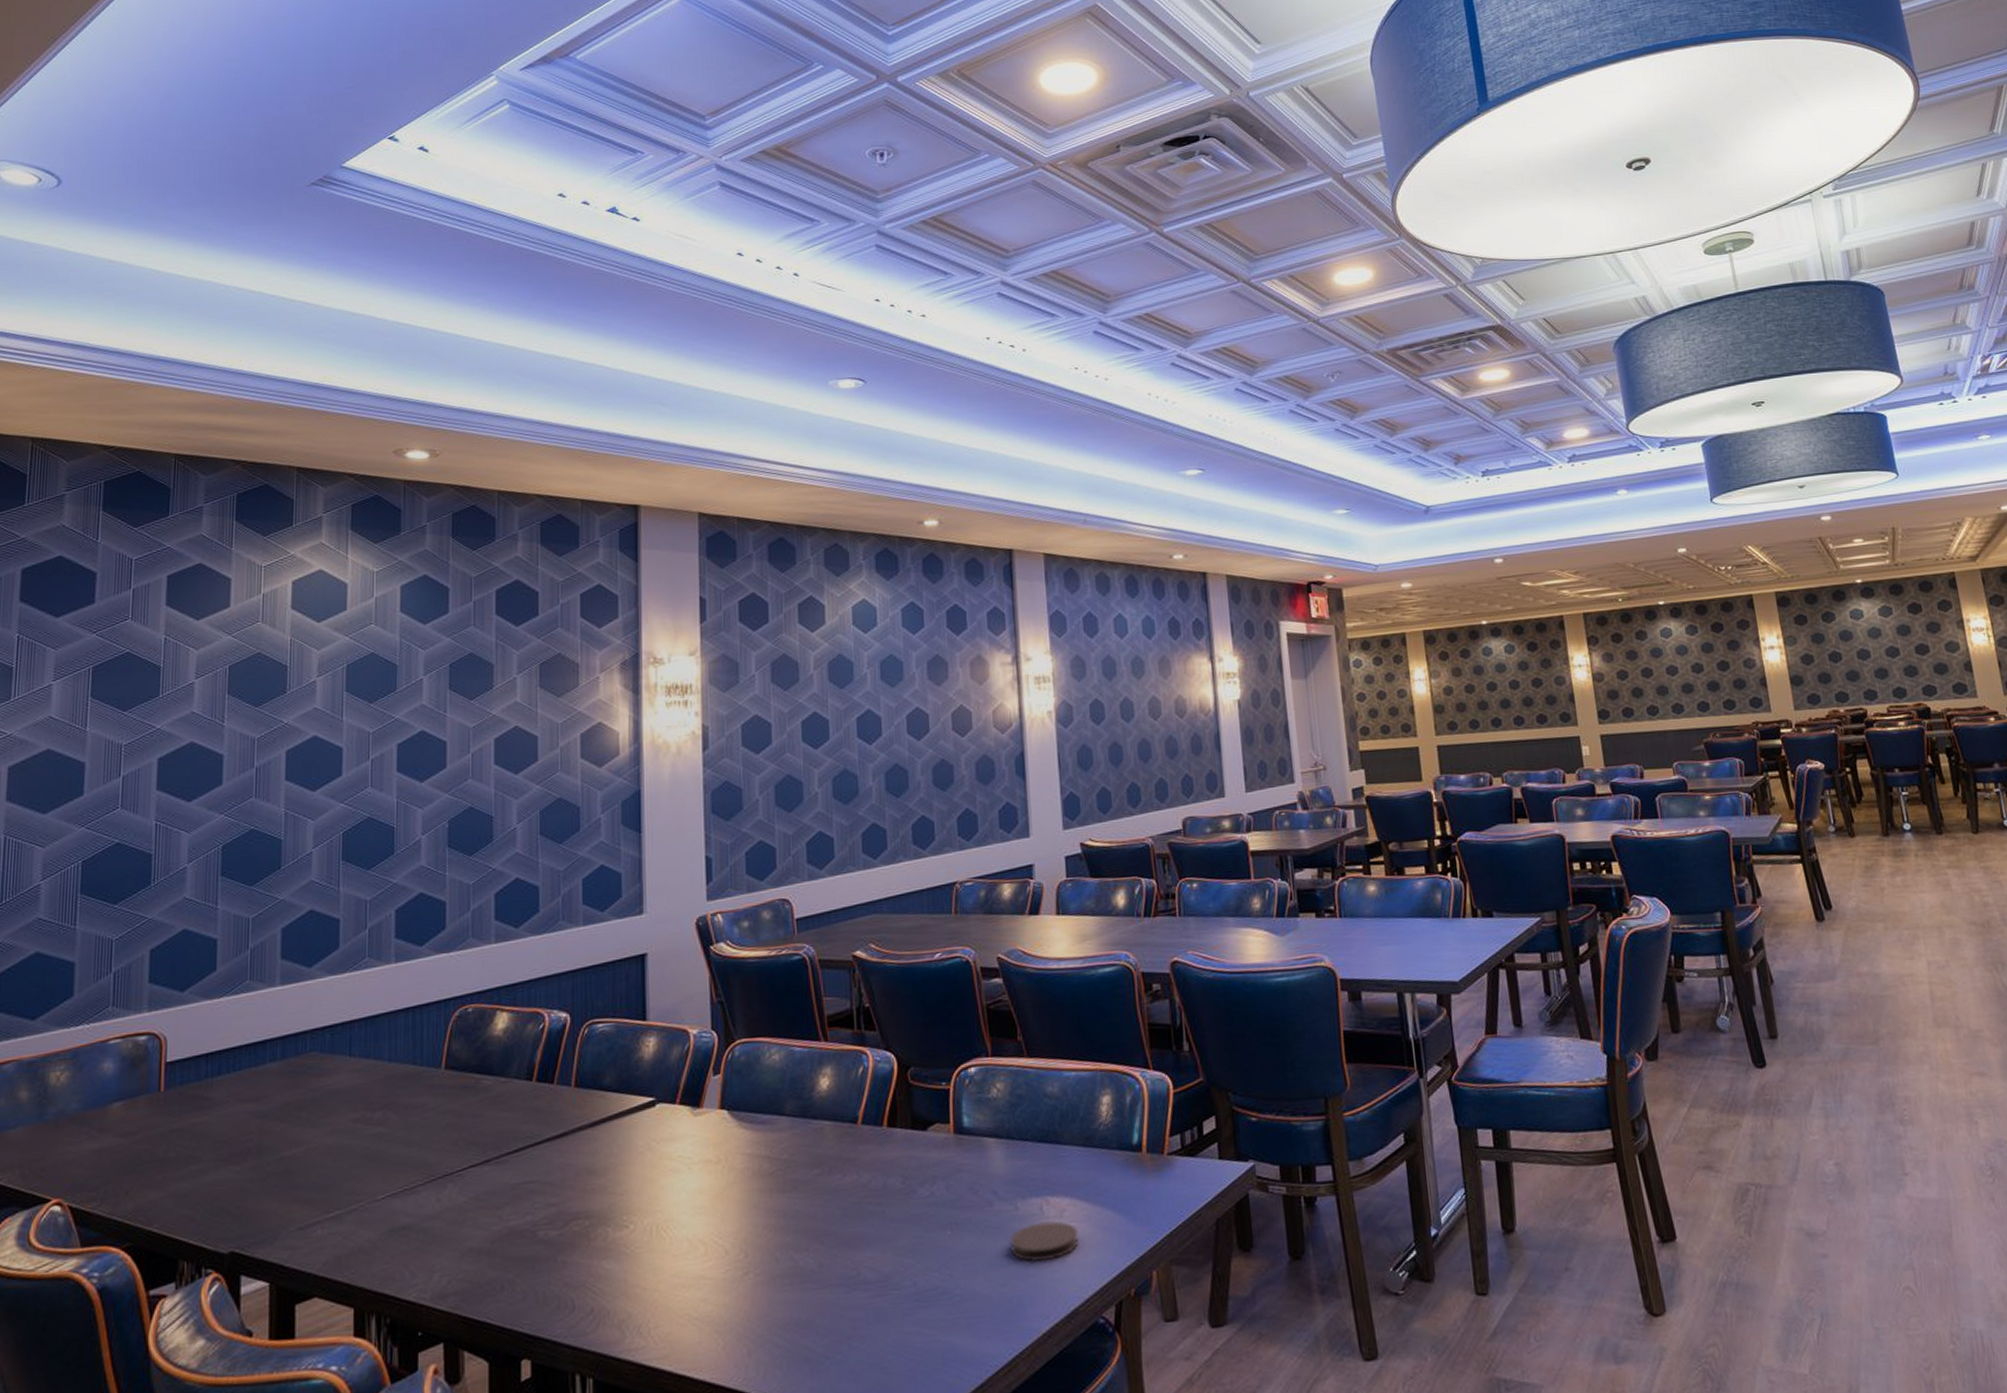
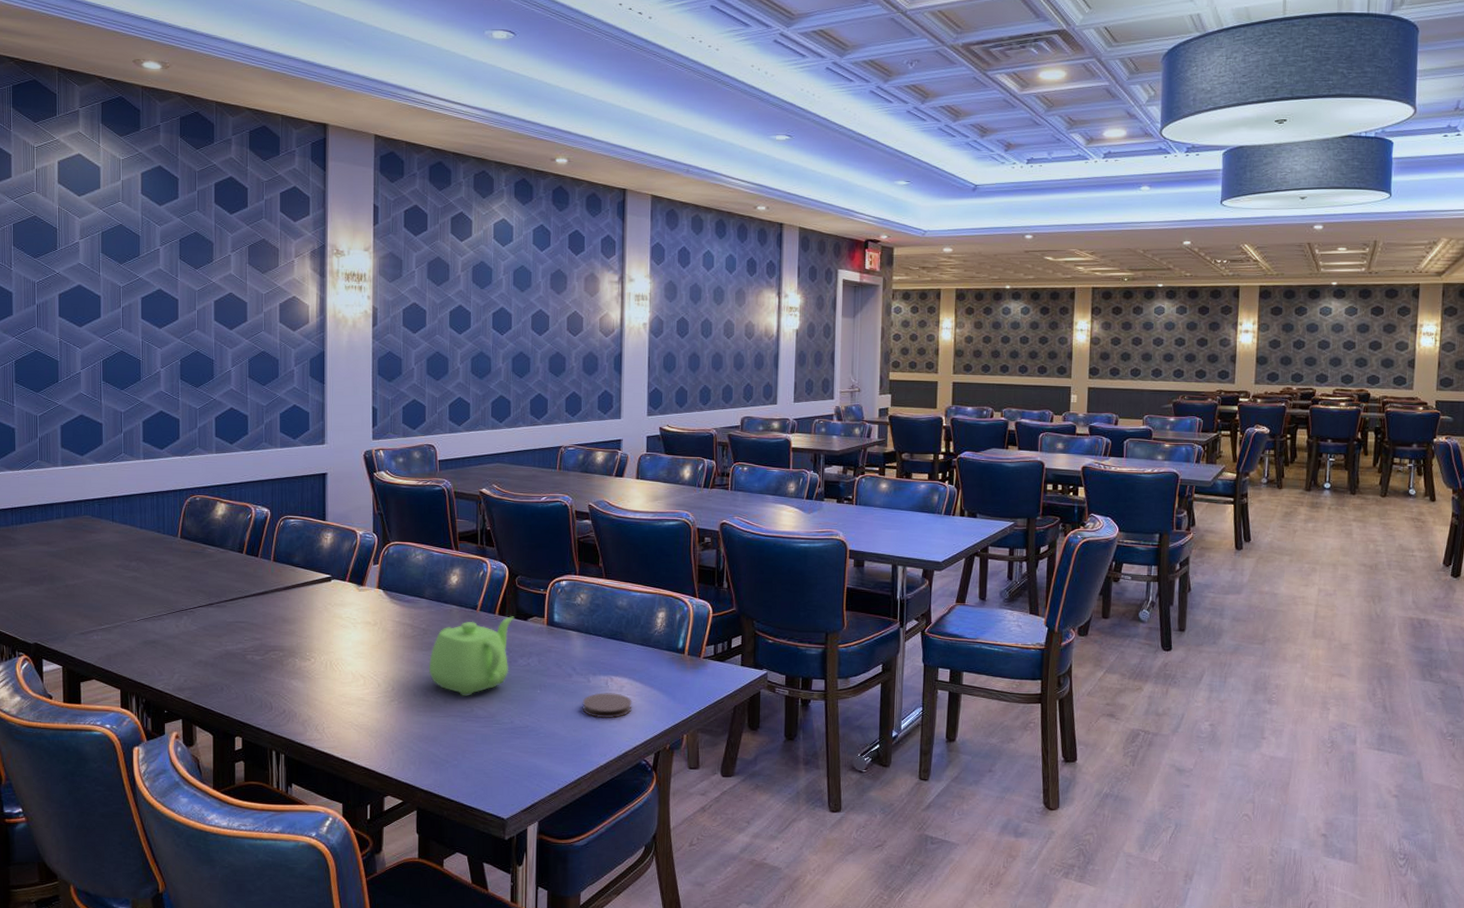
teapot: none [795,1126,909,1255] -> present [429,616,514,697]

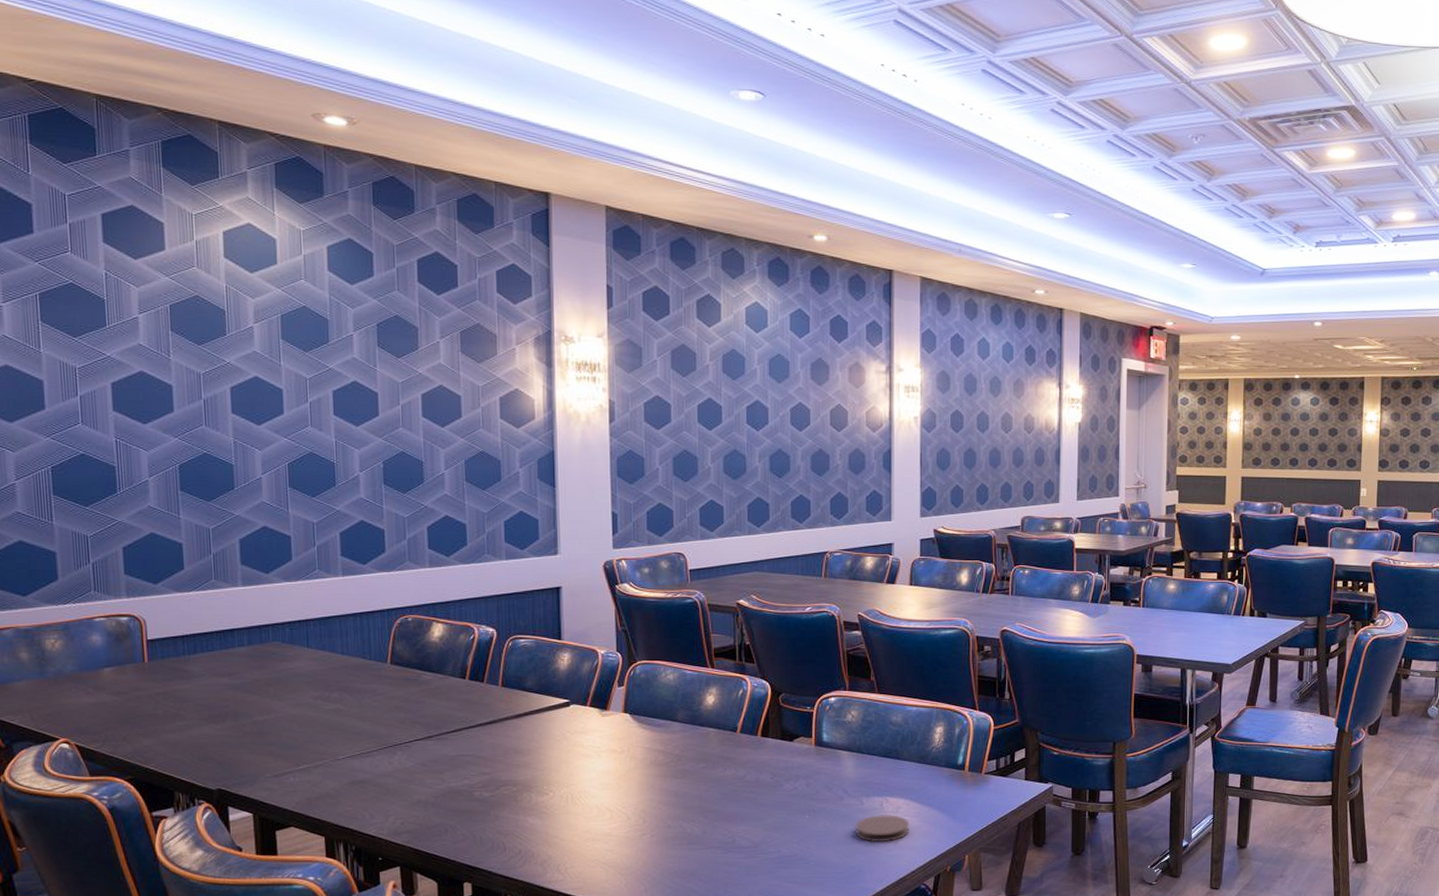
teapot: present [429,616,514,697] -> none [684,737,779,827]

